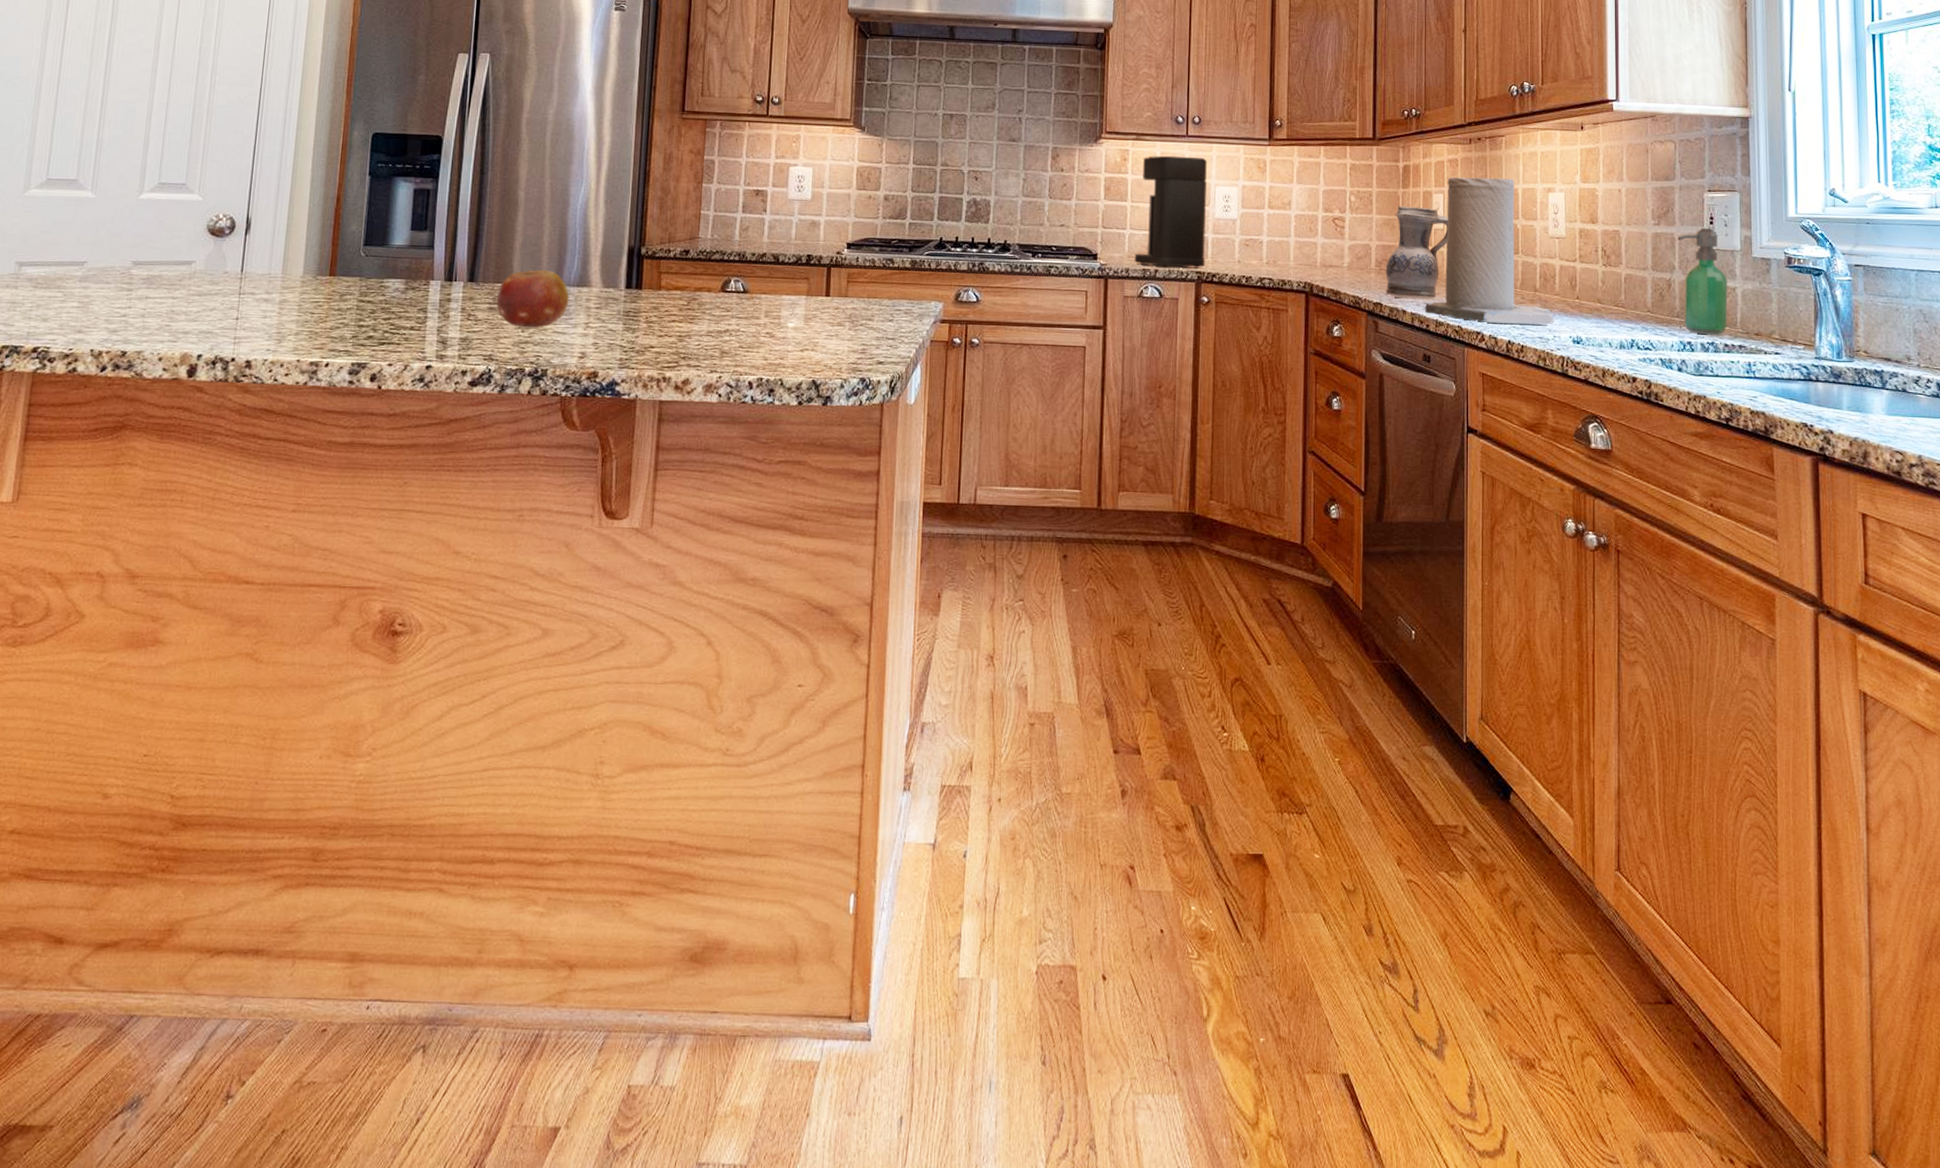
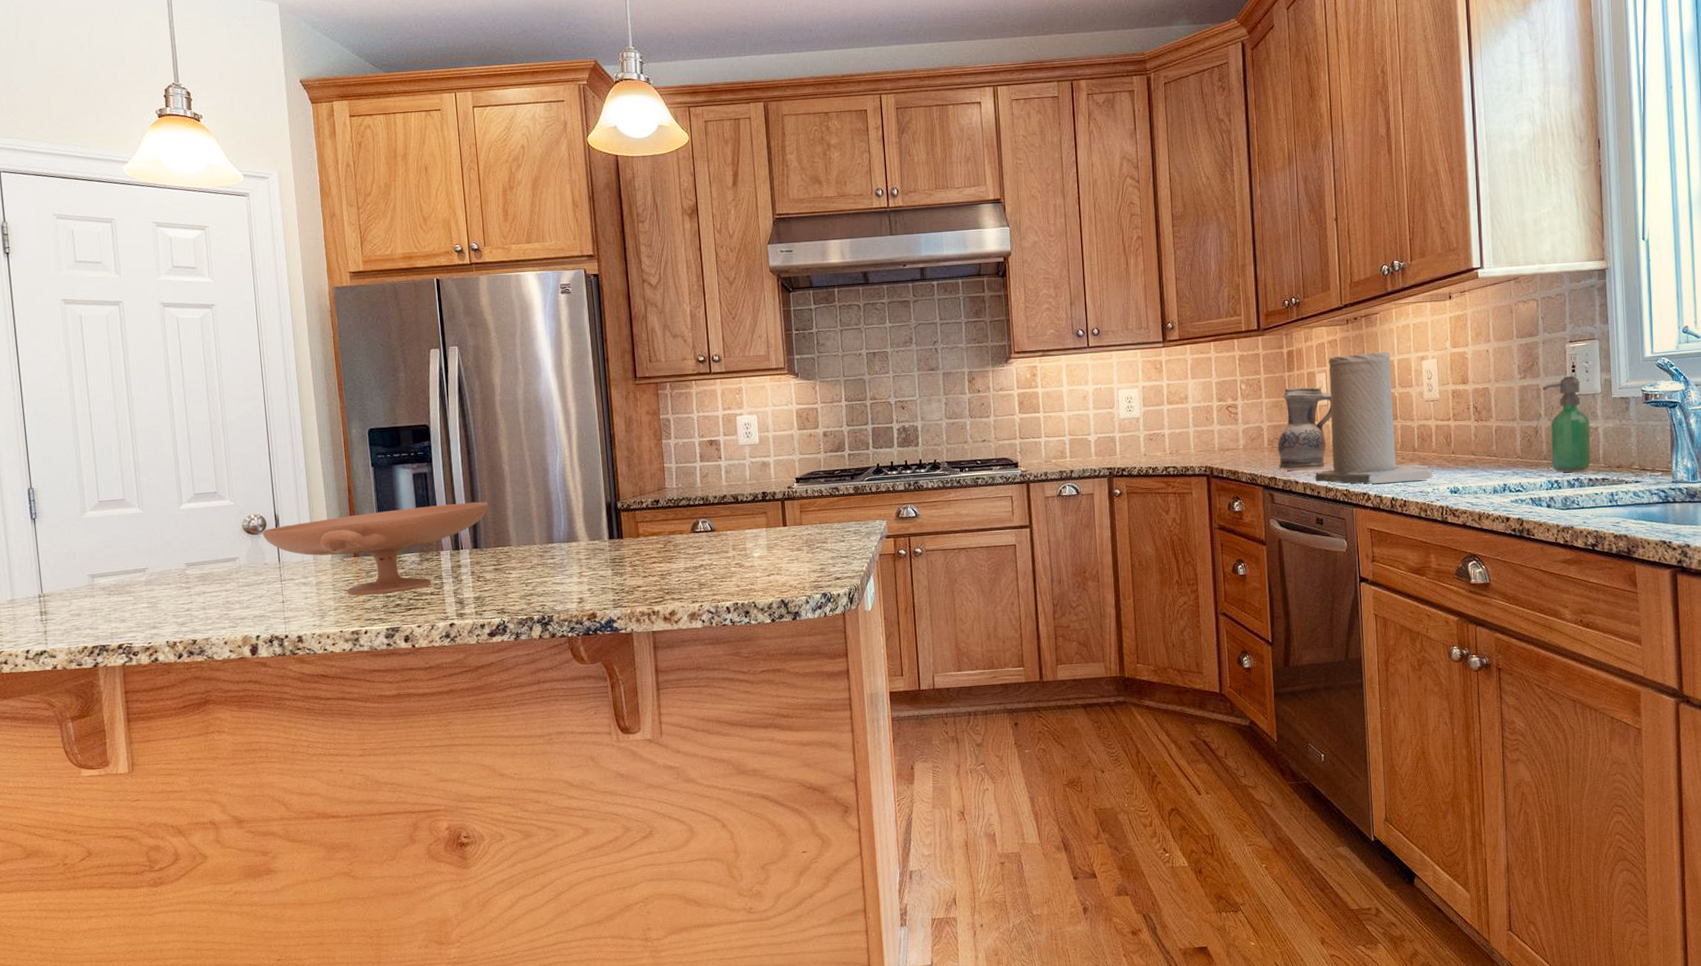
decorative bowl: none [229,227,495,323] -> present [262,501,489,596]
fruit: present [496,270,569,329] -> none [499,531,562,583]
coffee maker: present [1134,155,1208,269] -> none [1051,365,1115,468]

